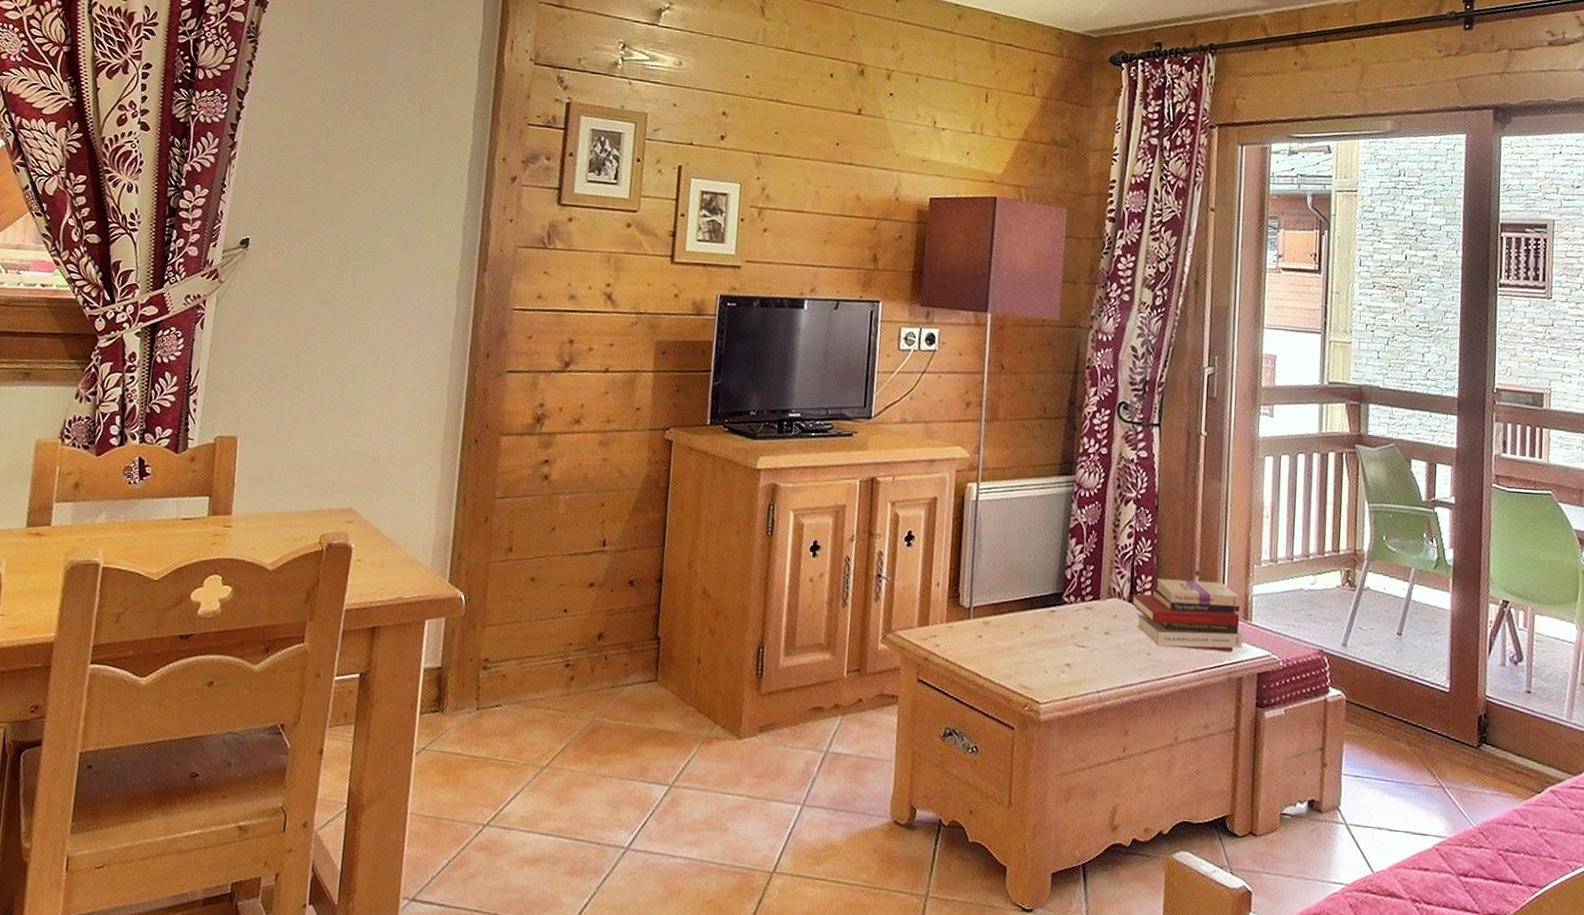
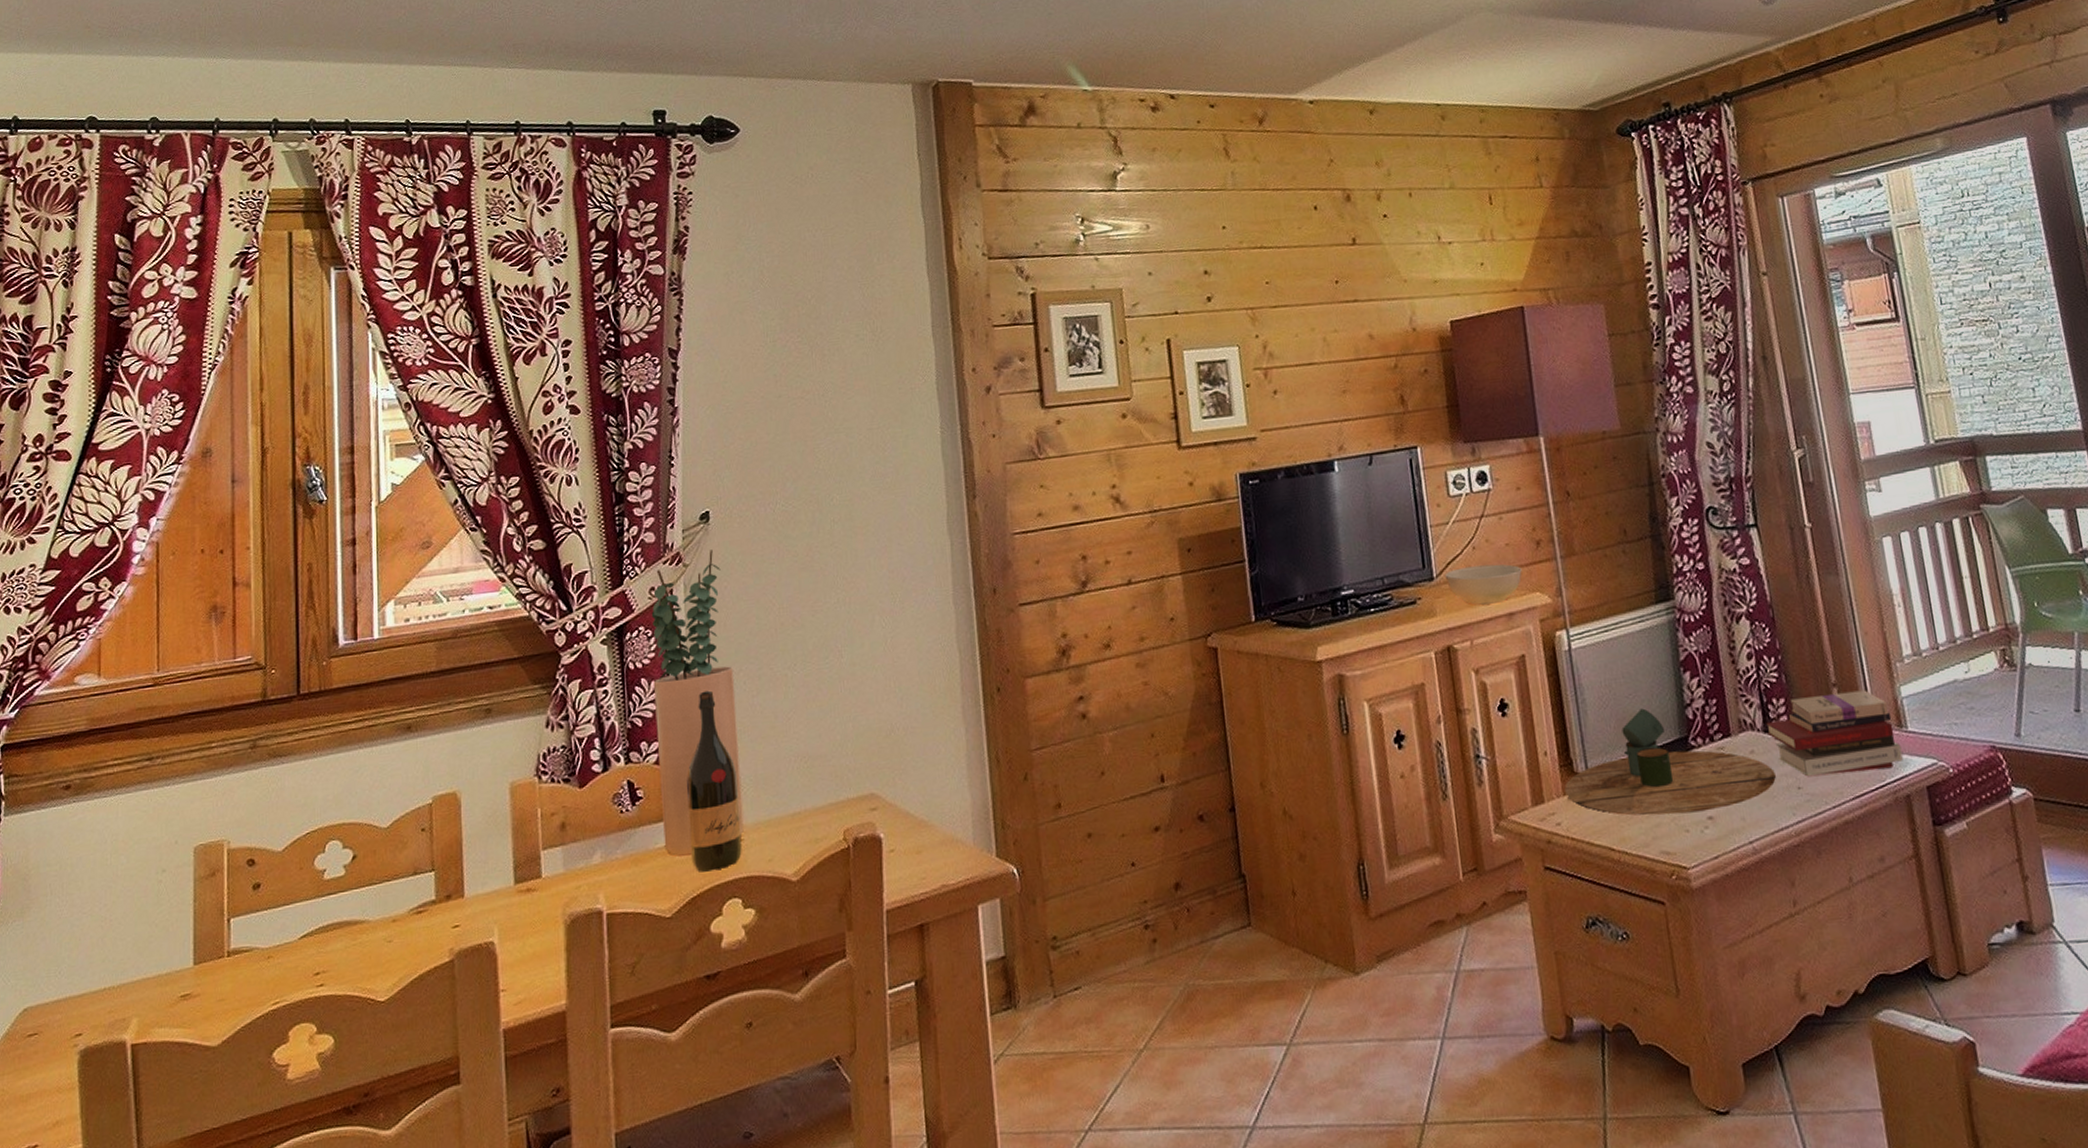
vase: none [162,272,251,531] -> present [651,549,744,857]
wine bottle: none [183,393,236,548] -> present [687,690,742,872]
bowl: none [881,412,951,449] -> present [1444,564,1523,606]
decorative tray: none [948,562,1131,659] -> present [1564,708,1776,816]

